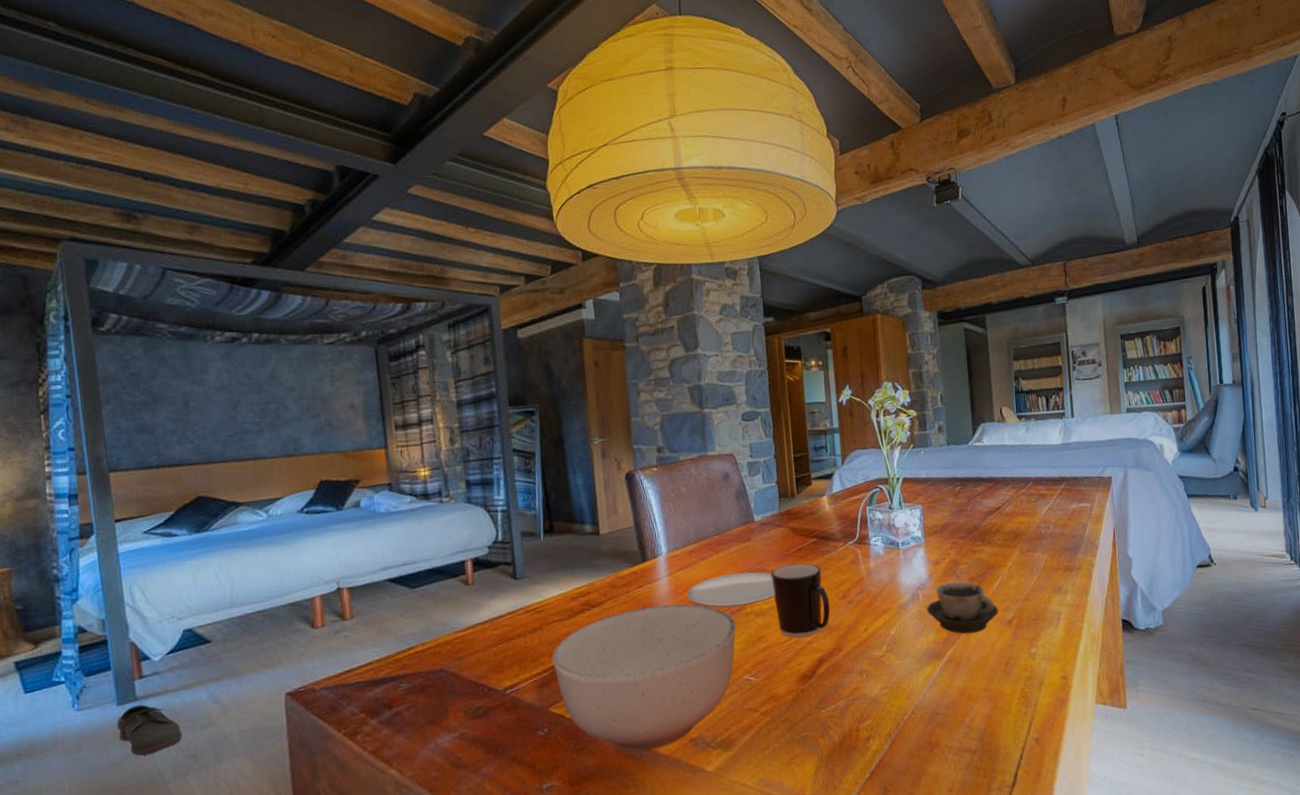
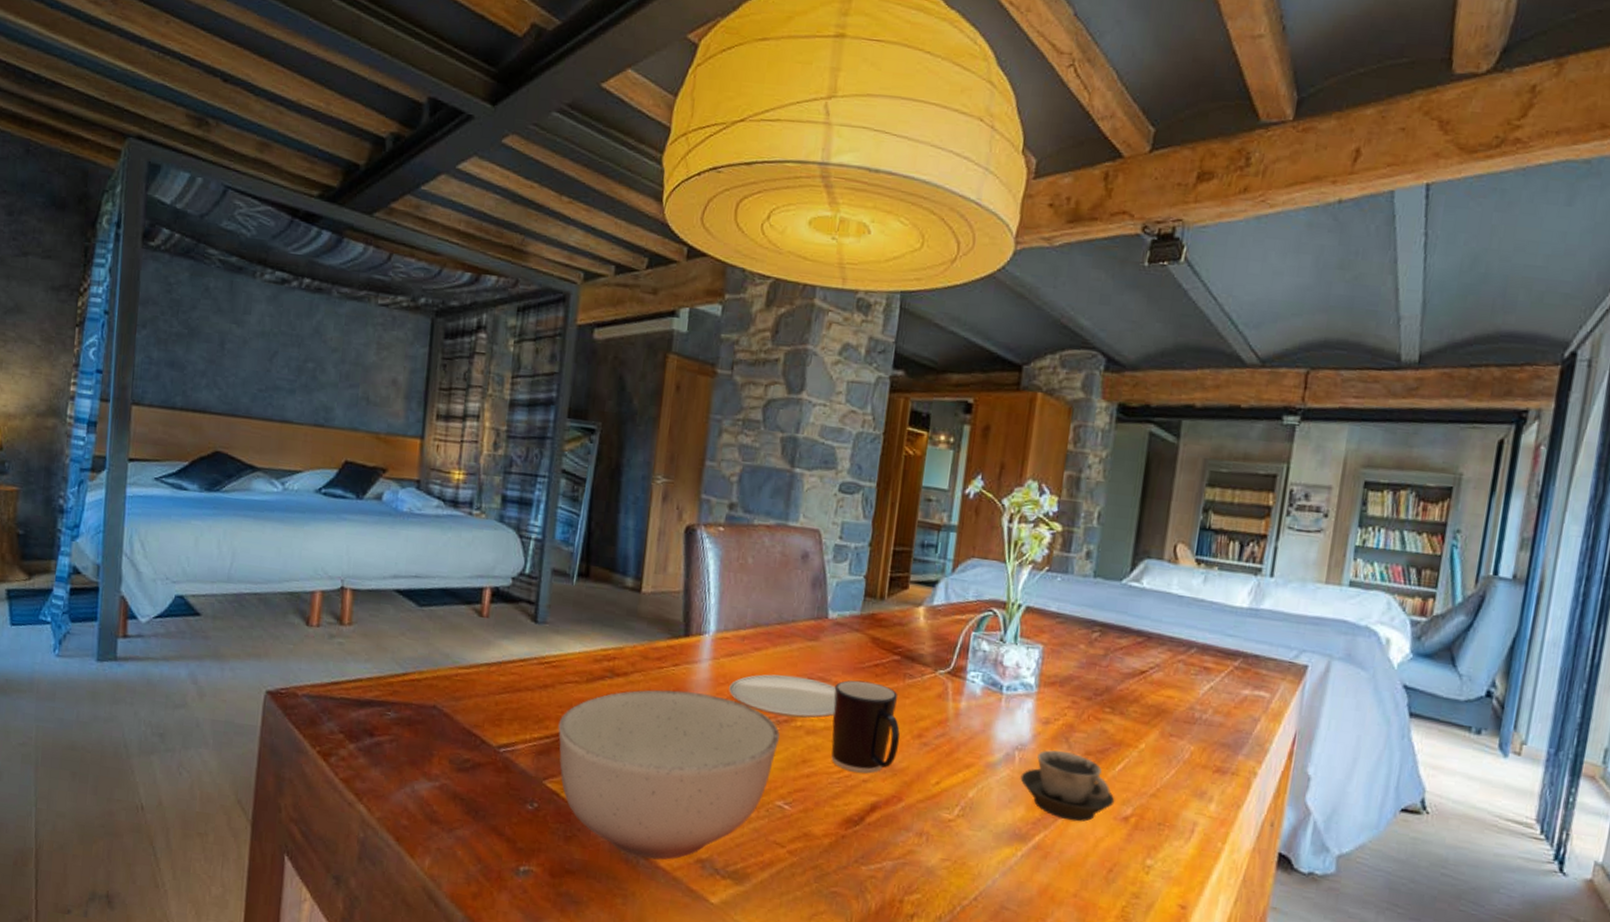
shoe: present [117,705,182,756] -> none [93,665,155,723]

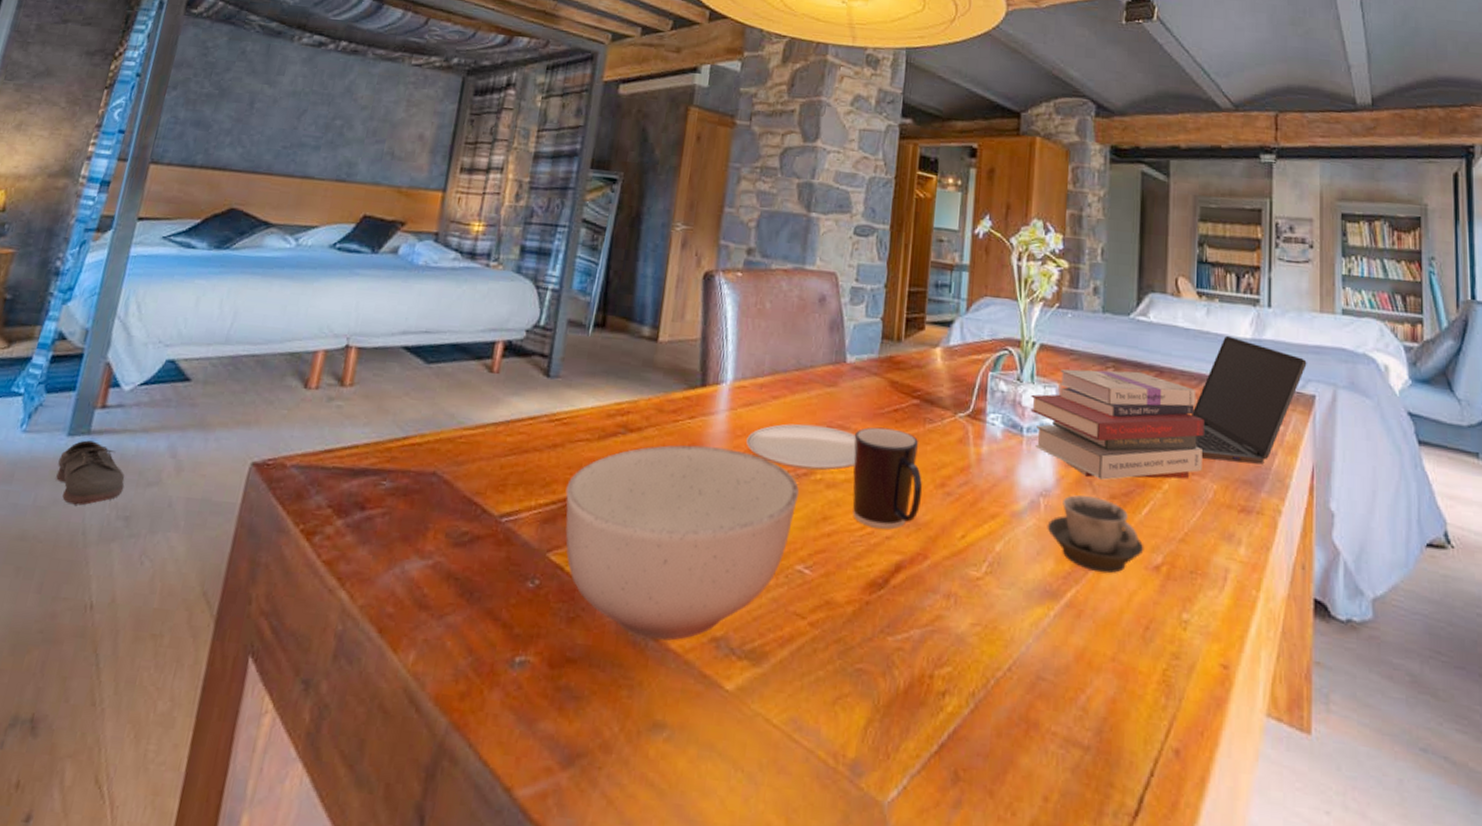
shoe: none [93,665,155,723] -> present [56,440,125,506]
books: none [1011,631,1189,740] -> present [1030,369,1205,480]
laptop: none [1176,603,1304,728] -> present [1192,335,1307,463]

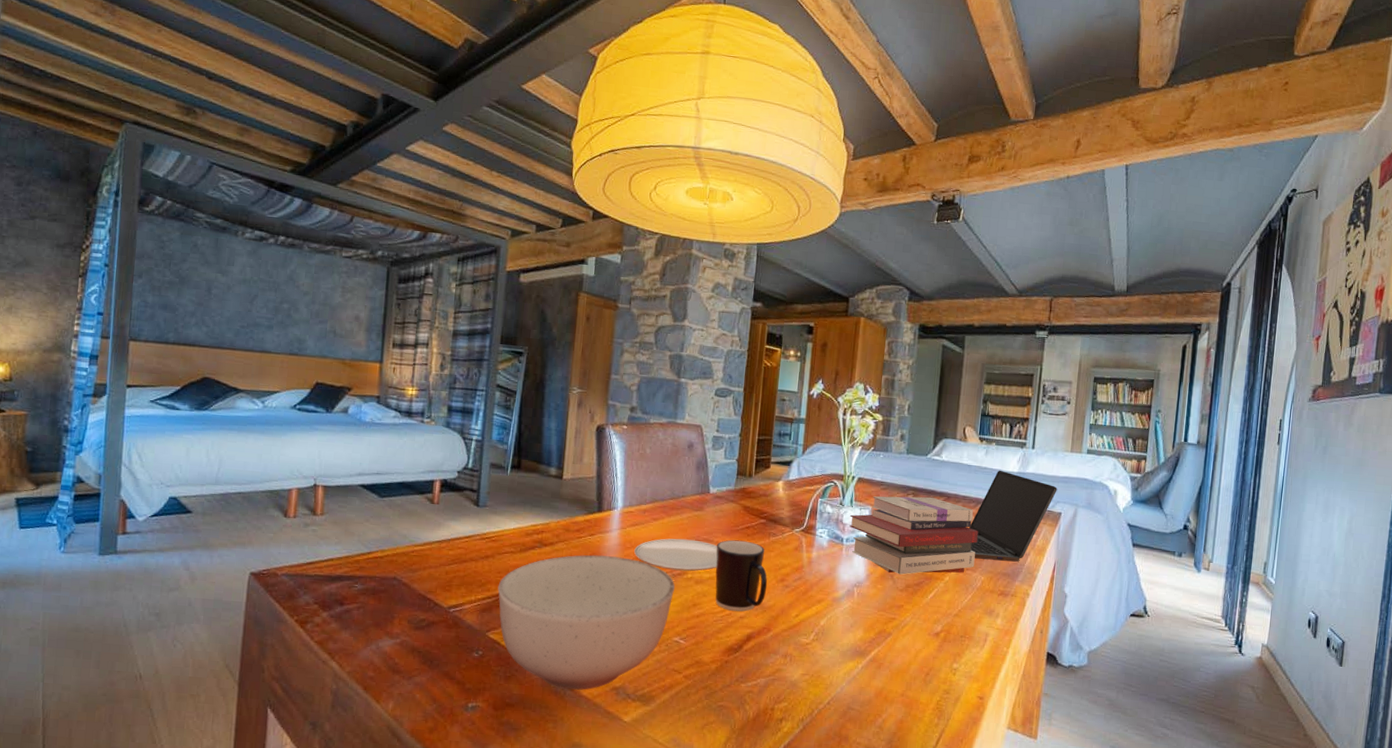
shoe: present [56,440,125,506] -> none [95,558,151,606]
cup: present [1047,495,1144,574] -> none [858,585,929,639]

